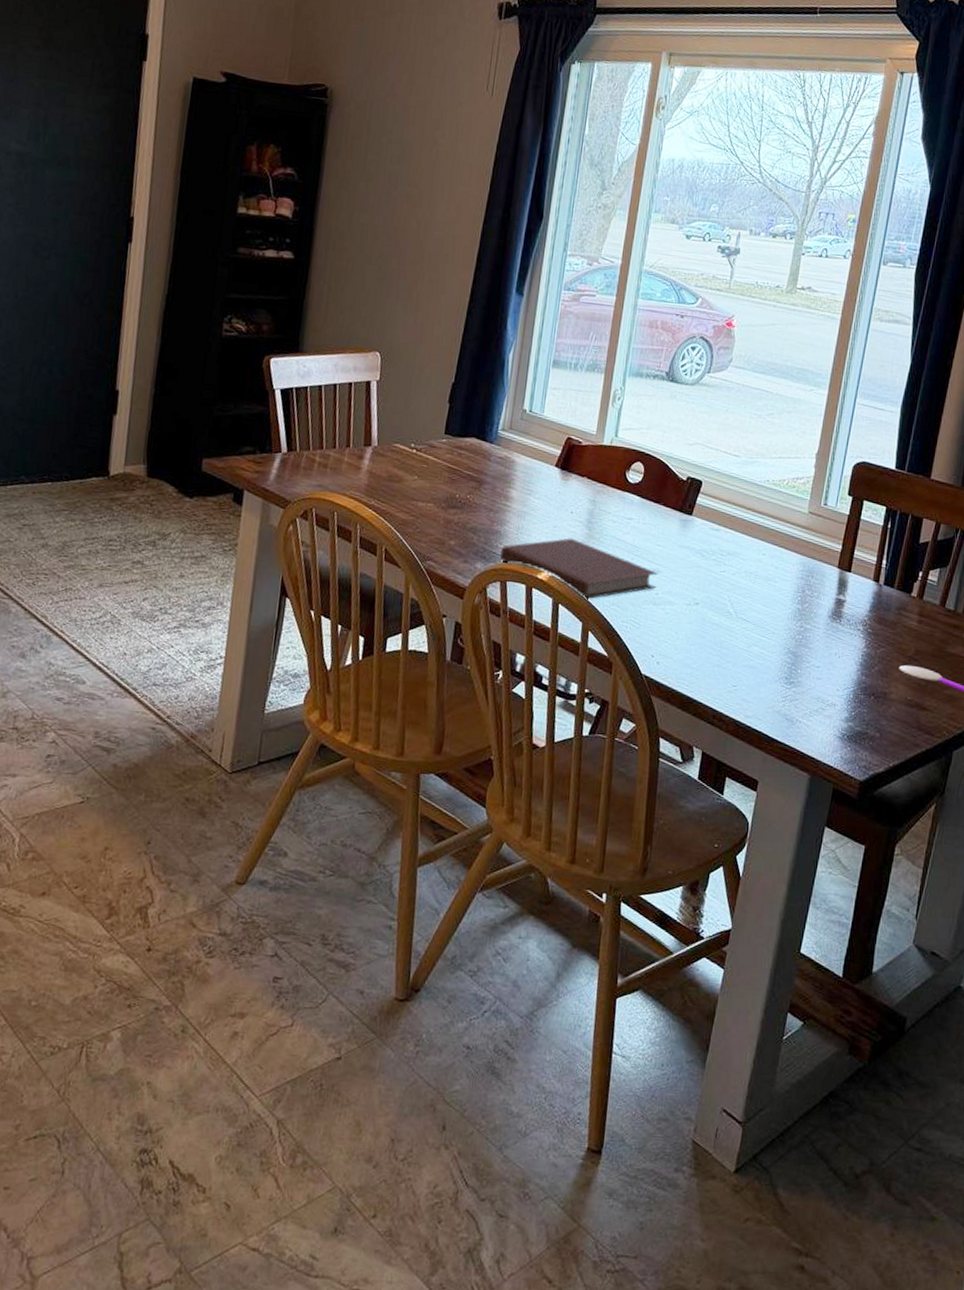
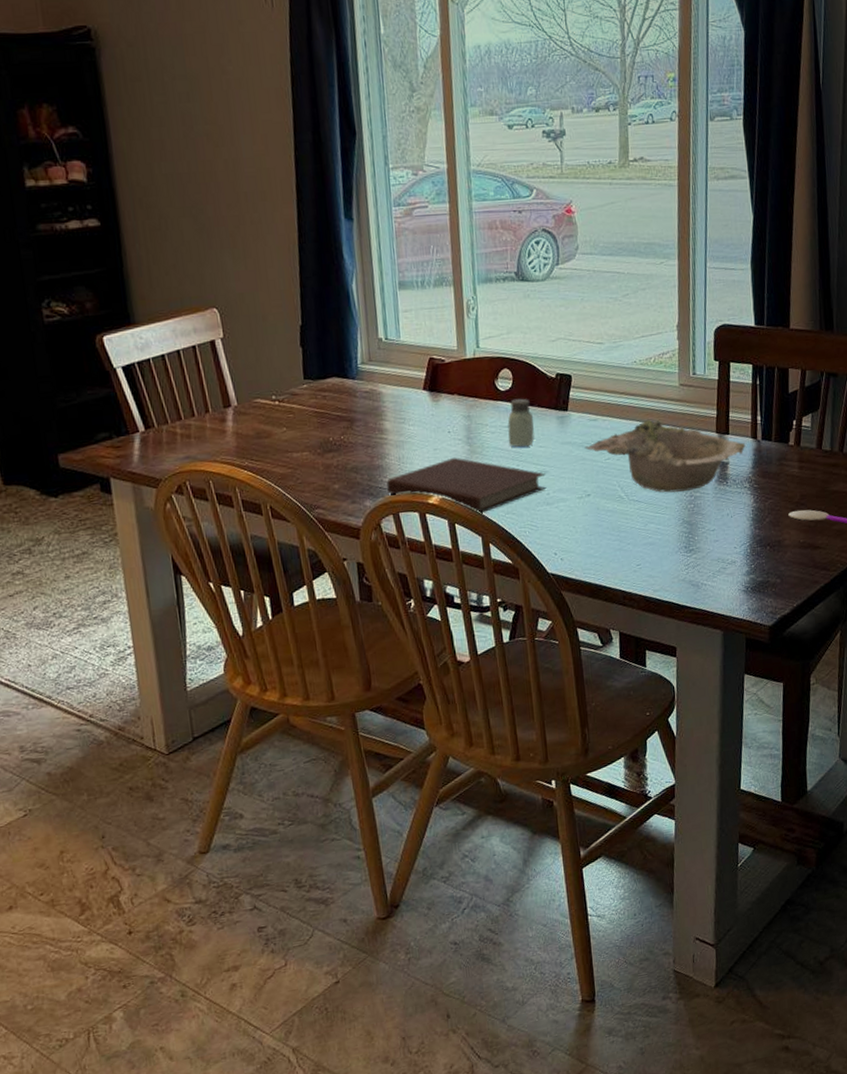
saltshaker: none [627,493,657,543] -> present [507,398,535,448]
bowl: none [702,540,866,621] -> present [584,419,746,493]

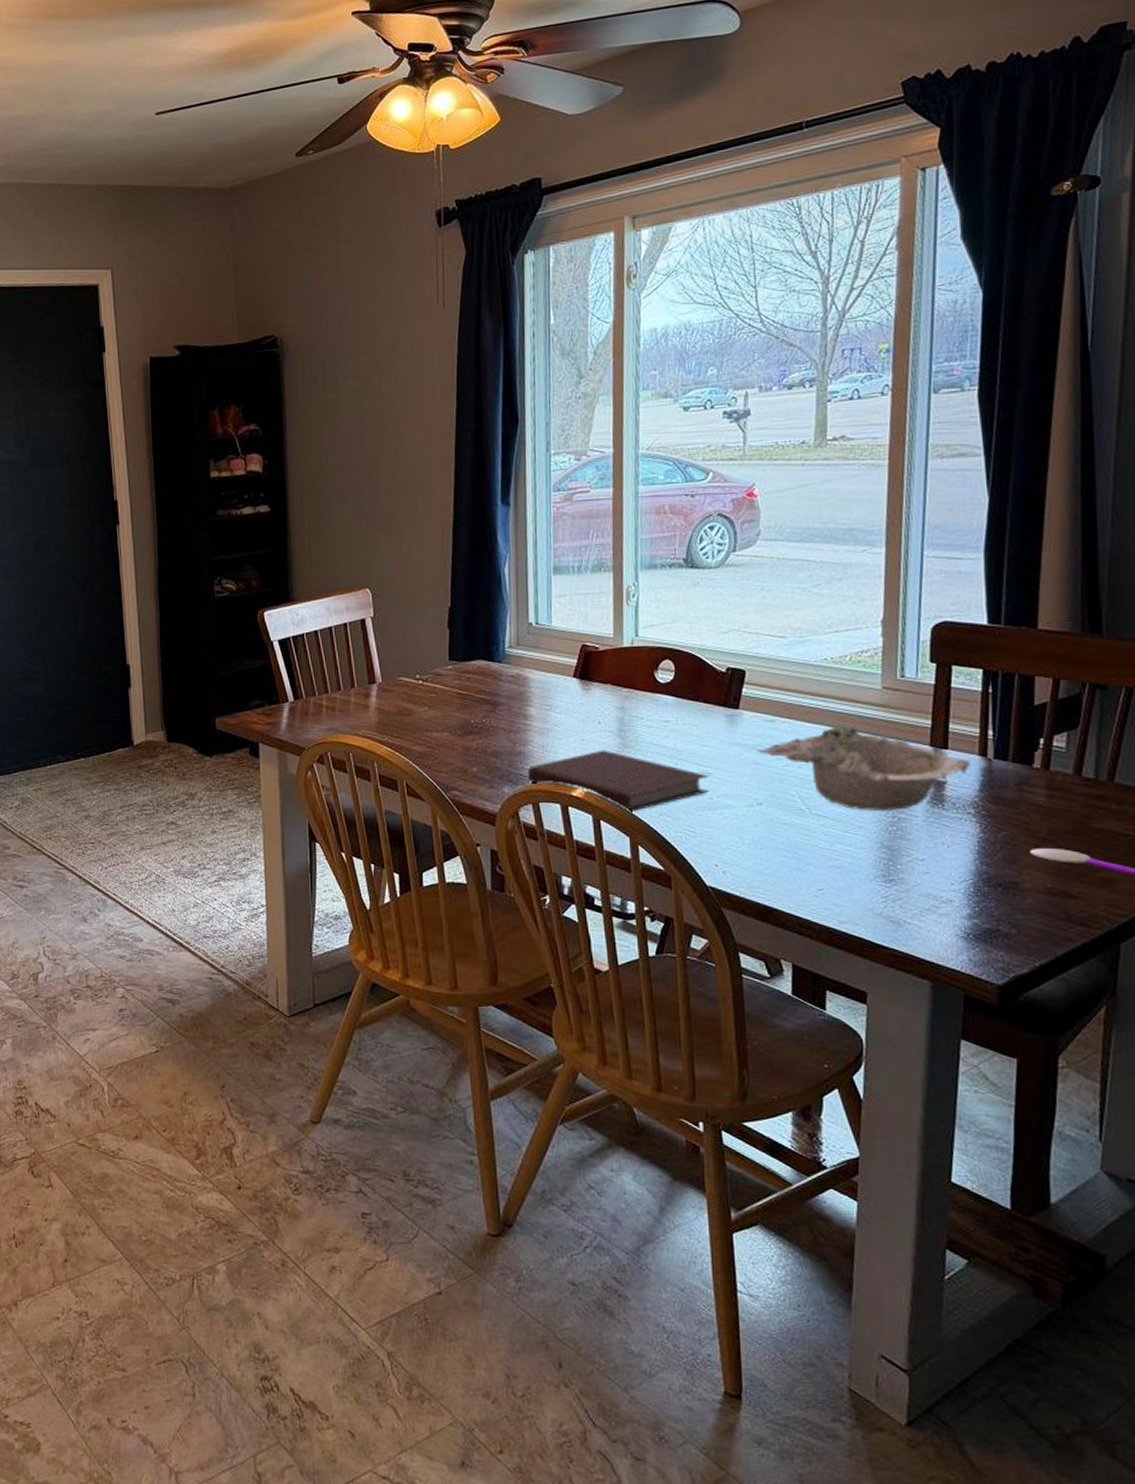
saltshaker: present [507,398,535,448] -> none [666,692,698,745]

